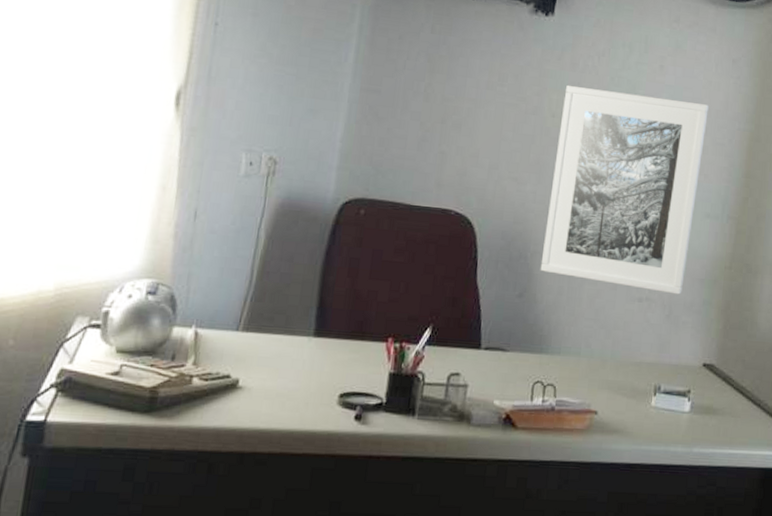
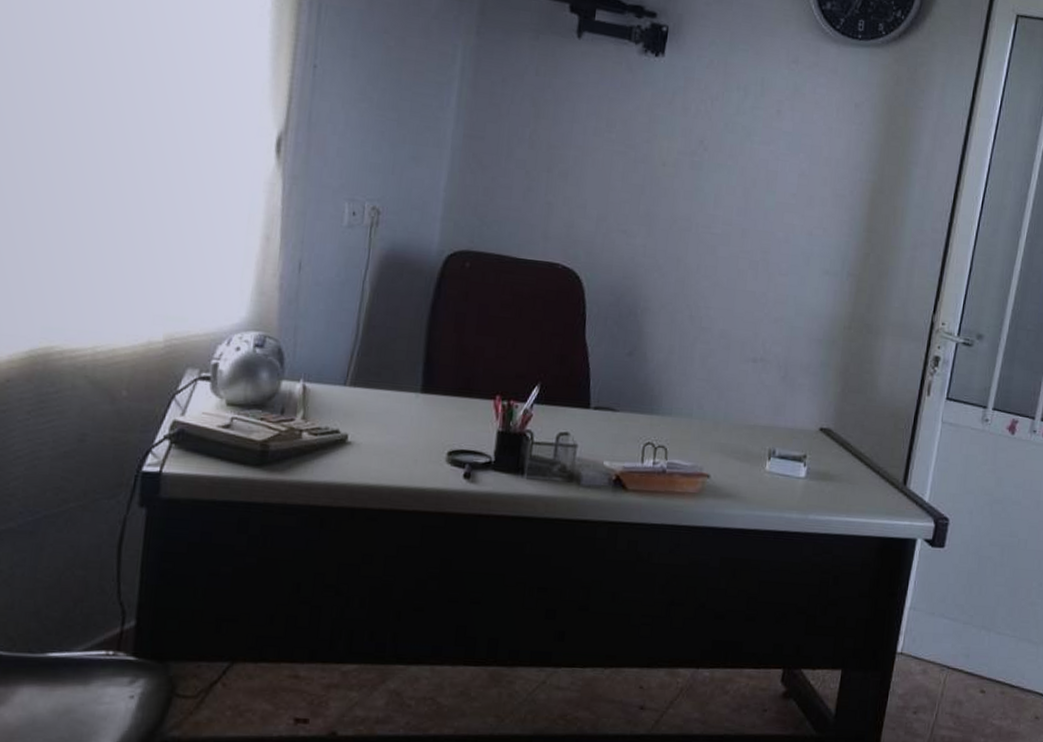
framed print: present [540,85,709,295] -> none [650,131,829,356]

